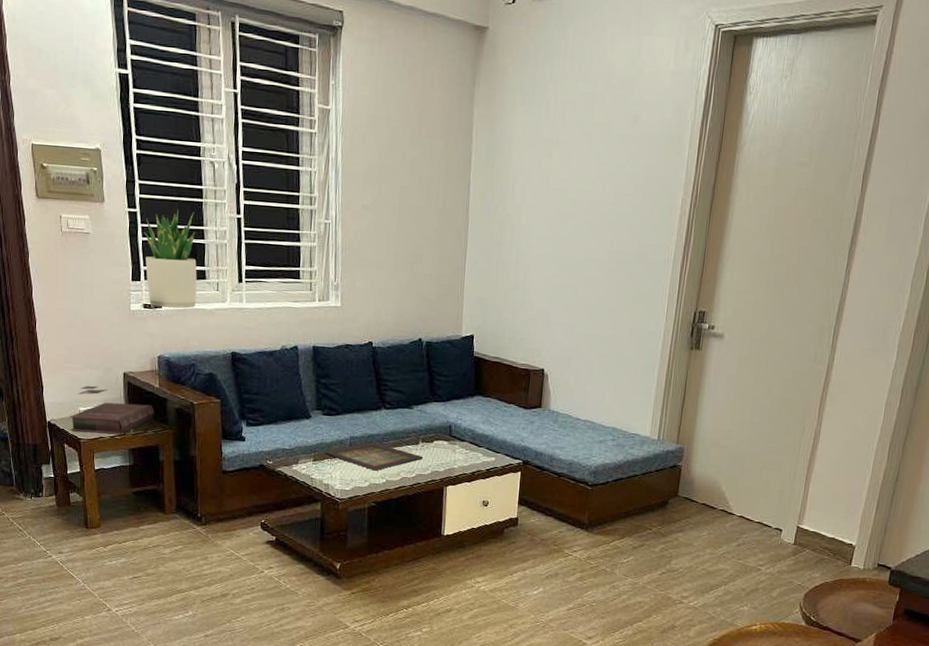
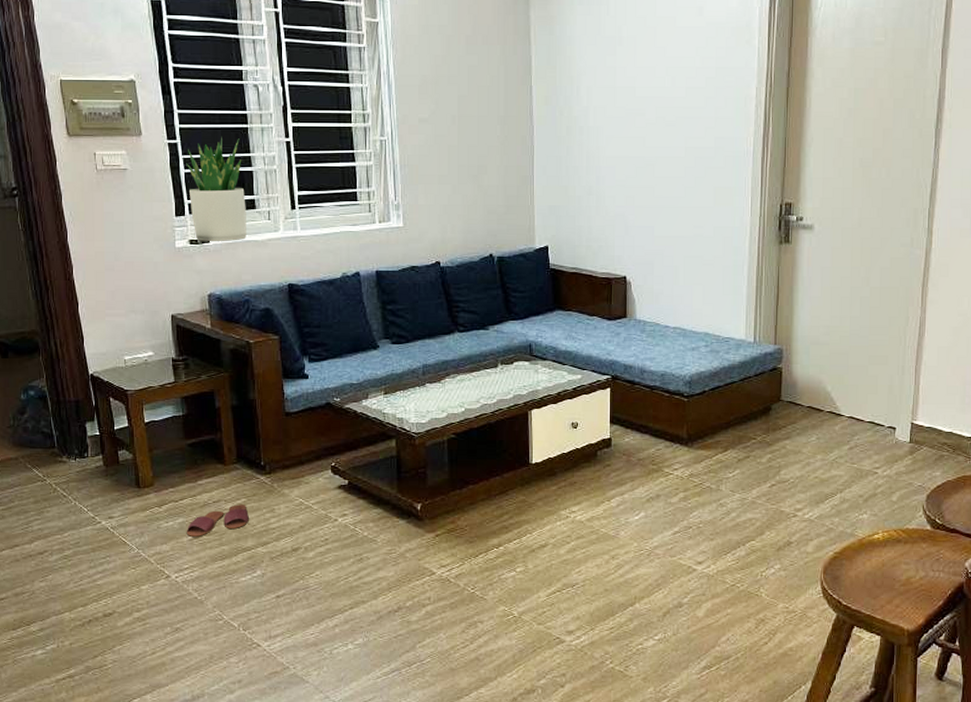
book: present [69,385,154,435] -> none [113,331,207,383]
slippers: none [127,550,184,577] -> present [186,504,249,537]
icon panel: present [324,441,423,471] -> none [395,368,504,400]

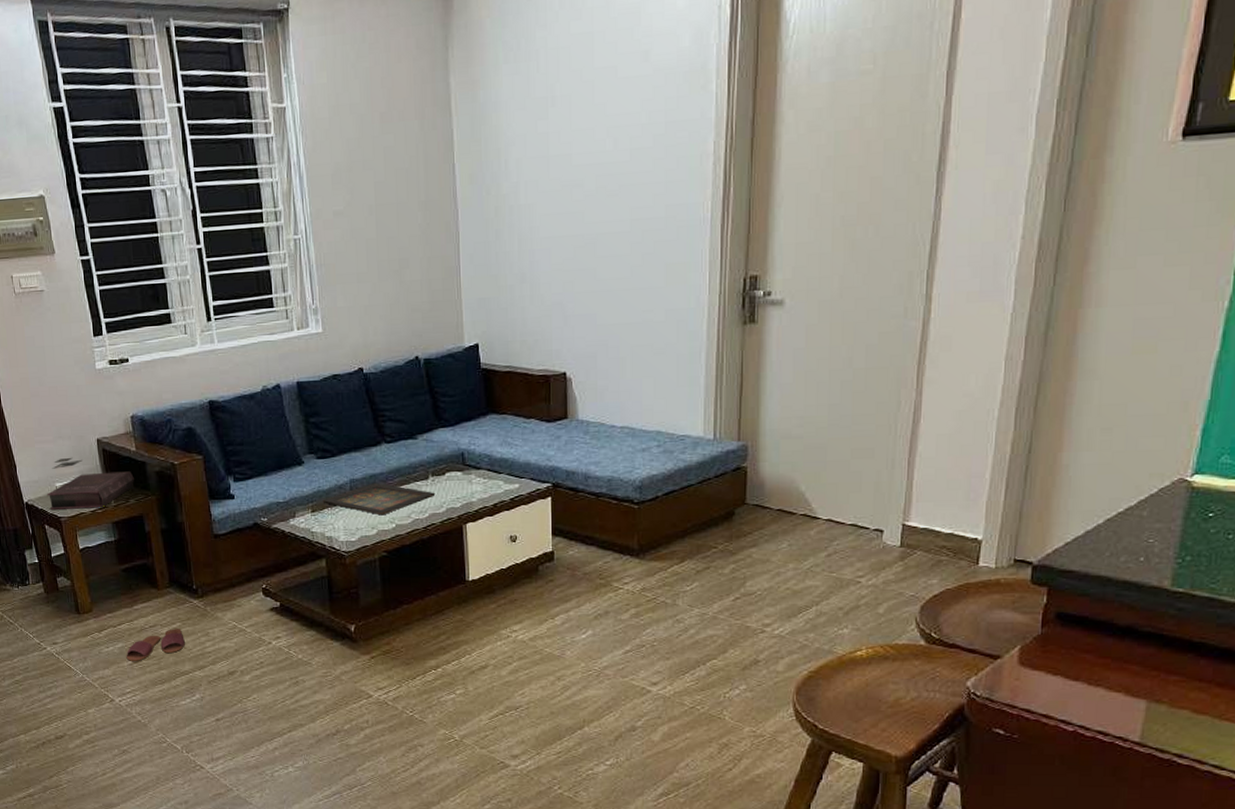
book: none [113,331,207,383] -> present [46,457,134,510]
planter: present [186,137,246,242] -> none [99,249,164,362]
icon panel: none [395,368,504,400] -> present [322,482,436,516]

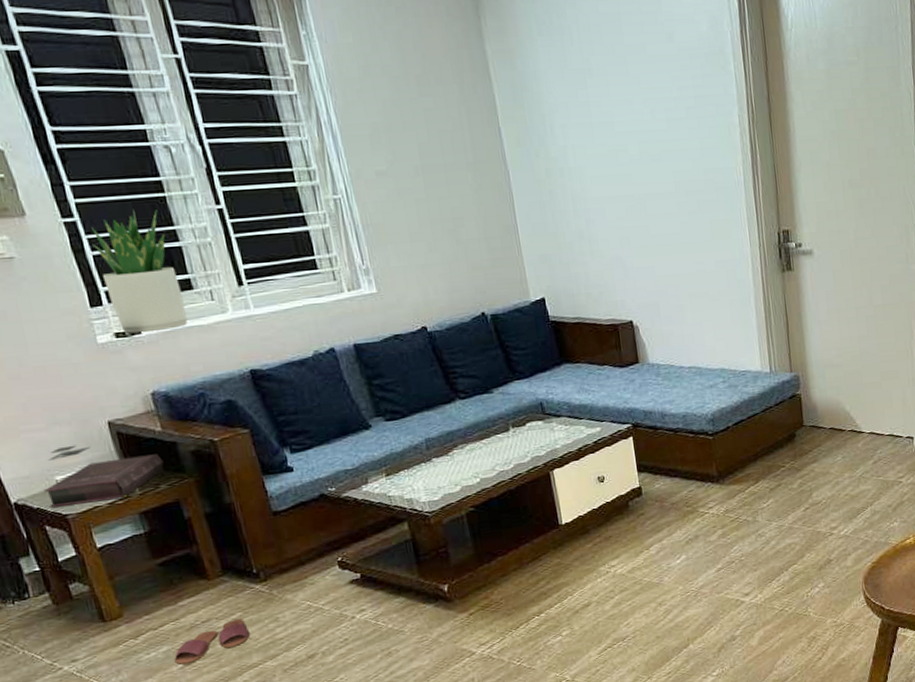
planter: none [99,249,164,362] -> present [92,210,188,334]
icon panel: present [322,482,436,516] -> none [397,439,518,472]

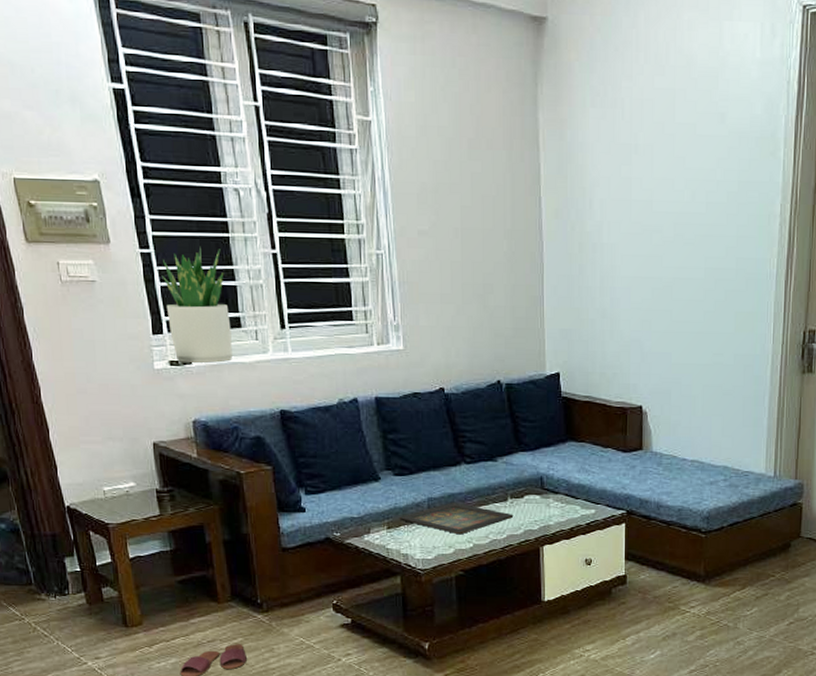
book: present [43,445,164,508] -> none [92,460,195,516]
icon panel: none [397,439,518,472] -> present [399,501,514,535]

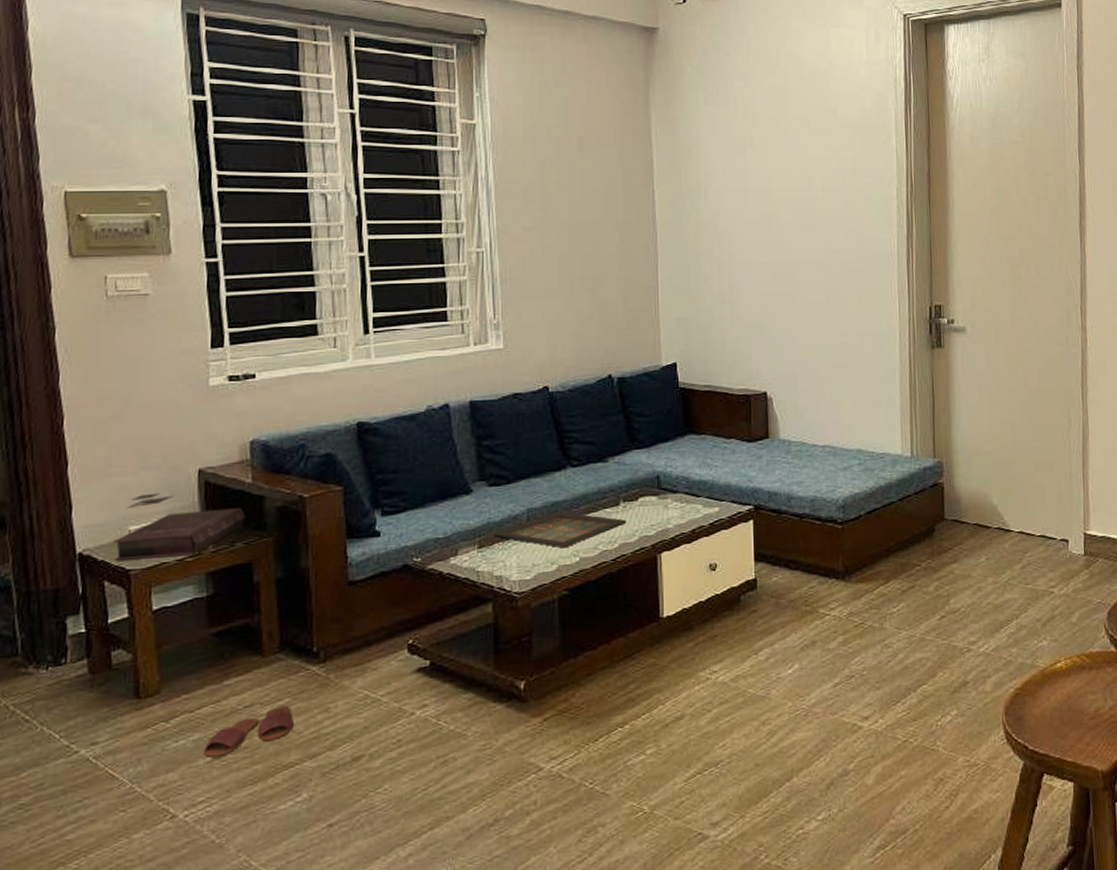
book: none [92,460,195,516] -> present [112,492,245,561]
planter: present [161,247,232,364] -> none [228,253,306,378]

